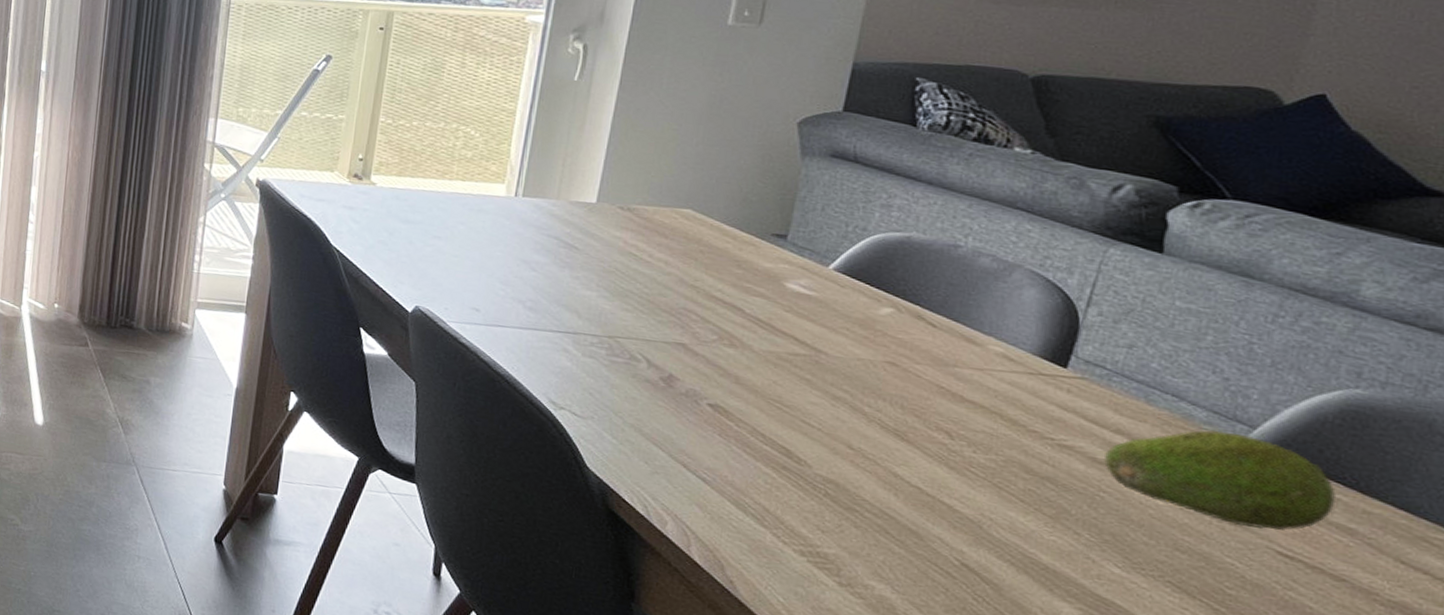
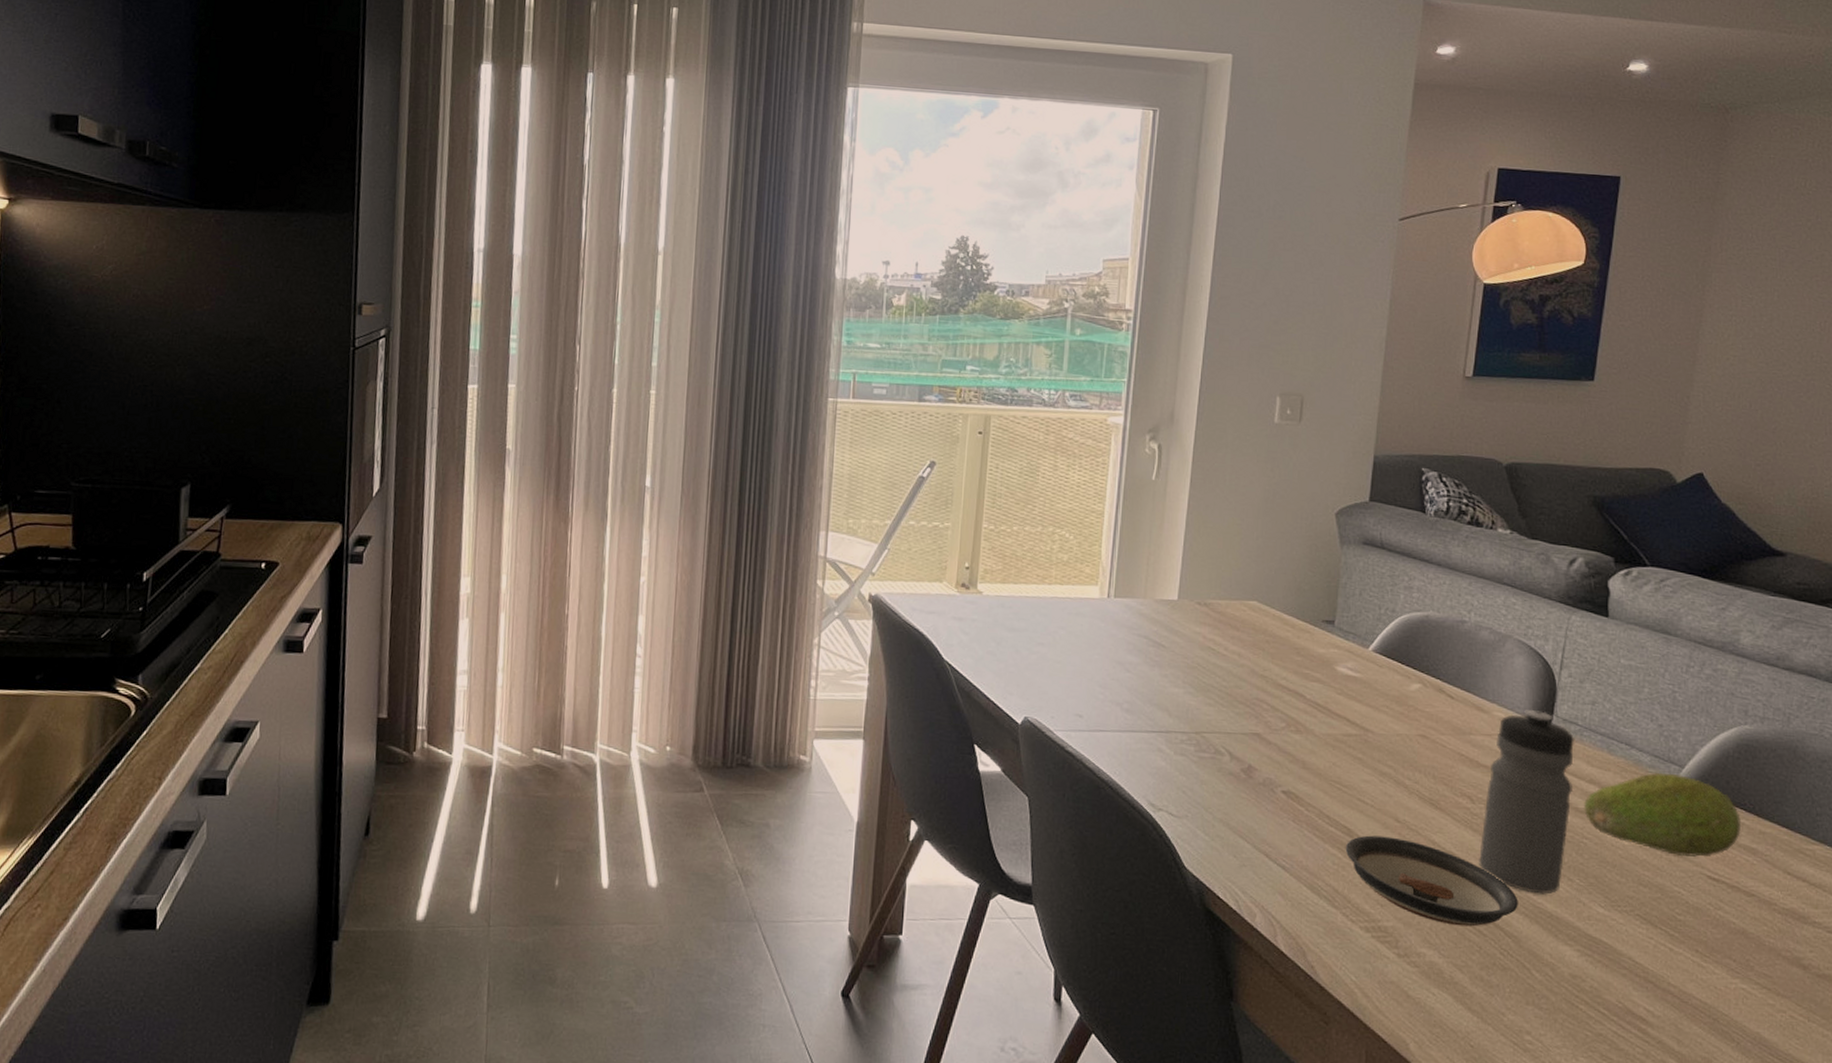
saucer: none [781,458,1003,568] -> present [1345,835,1518,927]
water bottle: none [952,346,1100,545] -> present [1478,709,1575,894]

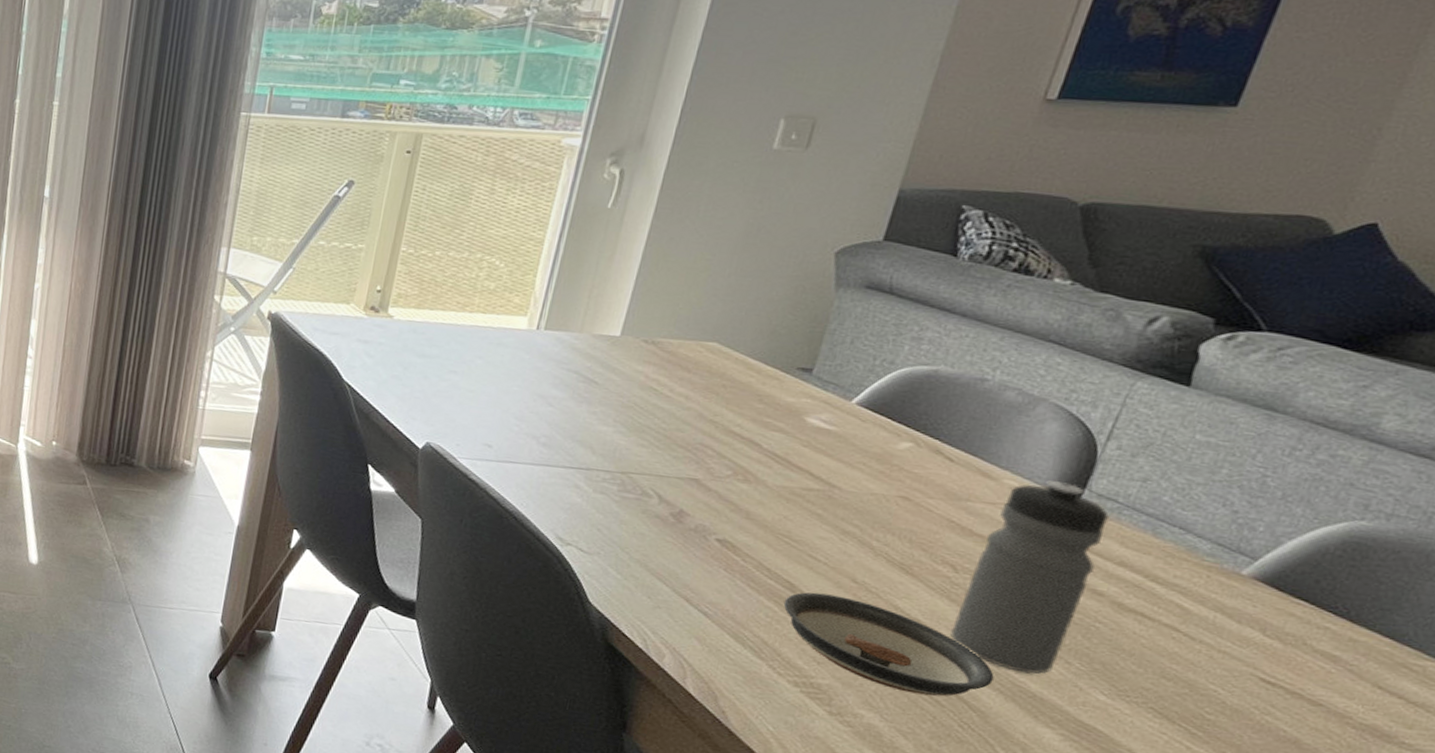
fruit: present [1583,772,1742,857] -> none [1103,562,1326,658]

